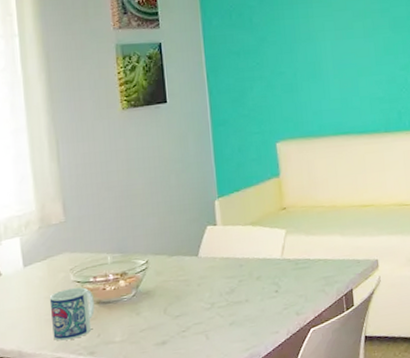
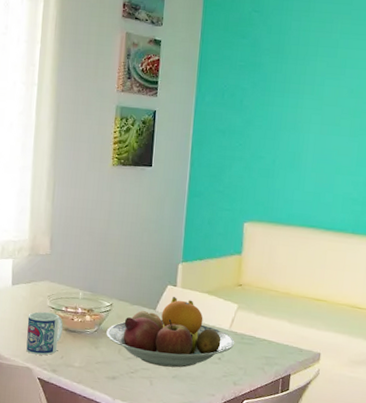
fruit bowl: none [146,236,289,317] -> present [106,297,234,368]

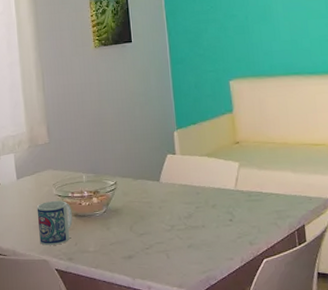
fruit bowl: present [106,297,234,368] -> none [115,165,243,237]

